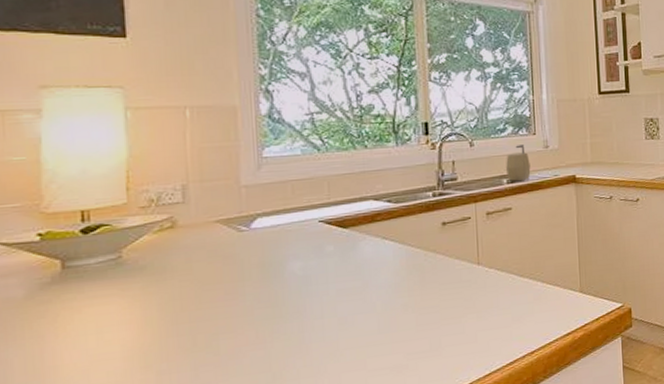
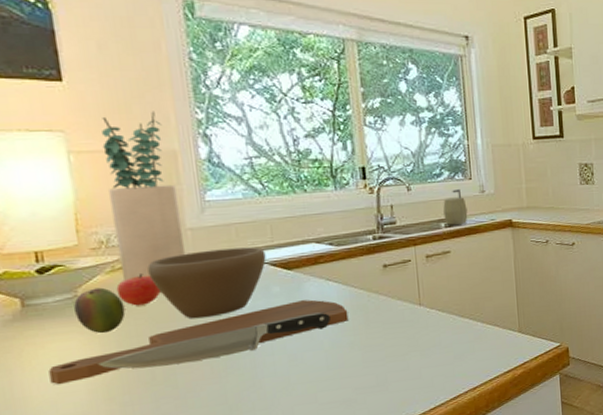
cutting board: none [84,259,404,353] -> present [49,300,349,385]
fruit: none [117,247,171,297] -> present [74,287,126,334]
knife: none [135,272,385,335] -> present [96,312,331,369]
vase: none [161,67,239,241] -> present [102,111,186,281]
fruit: none [163,233,210,267] -> present [116,274,162,306]
bowl: none [197,204,322,281] -> present [147,247,266,319]

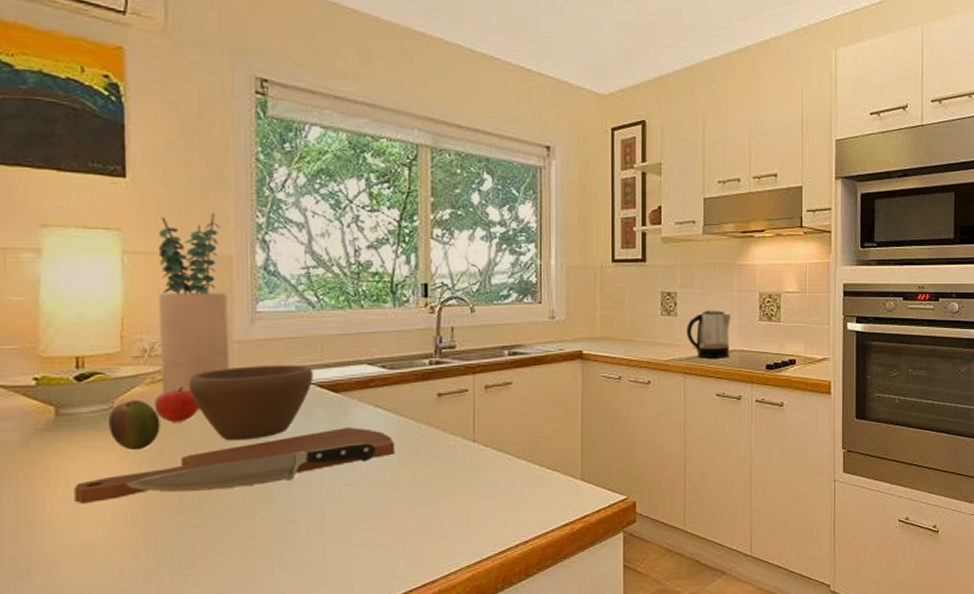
soap dispenser: present [443,189,468,226] -> none [508,314,534,354]

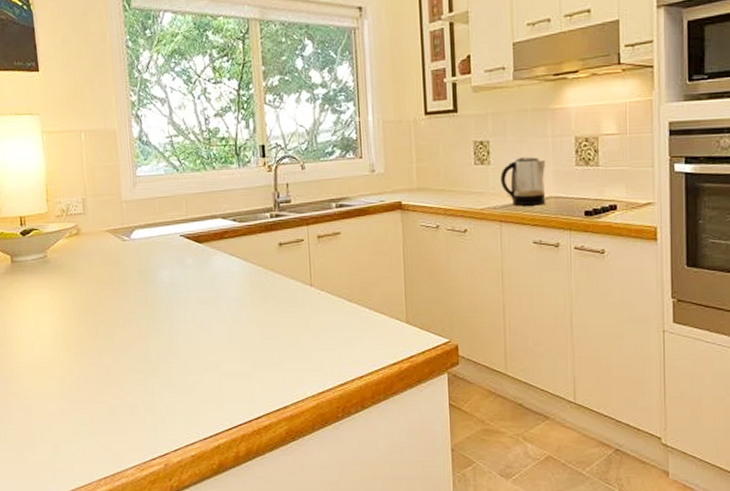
cutting board: present [74,427,395,505] -> none [28,273,248,331]
fruit: present [109,399,160,451] -> none [44,250,79,290]
knife: present [124,442,375,492] -> none [59,285,233,323]
fruit: present [154,387,200,423] -> none [72,240,104,268]
vase: present [158,212,231,394] -> none [65,95,122,245]
bowl: present [189,365,313,441] -> none [94,220,182,283]

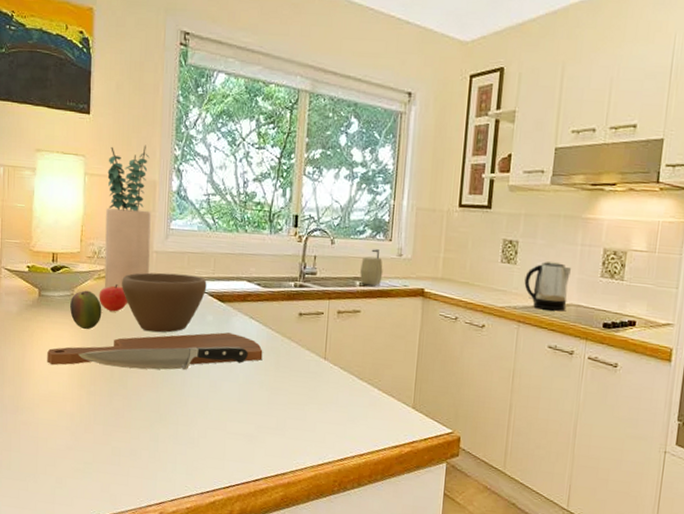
cutting board: none [28,273,248,331] -> present [47,332,263,365]
fruit: none [44,250,79,290] -> present [70,290,102,330]
knife: none [59,285,233,323] -> present [77,346,248,371]
vase: none [65,95,122,245] -> present [104,145,151,289]
fruit: none [72,240,104,268] -> present [99,284,128,312]
bowl: none [94,220,182,283] -> present [122,272,207,333]
soap dispenser: none [334,168,358,206] -> present [360,249,383,286]

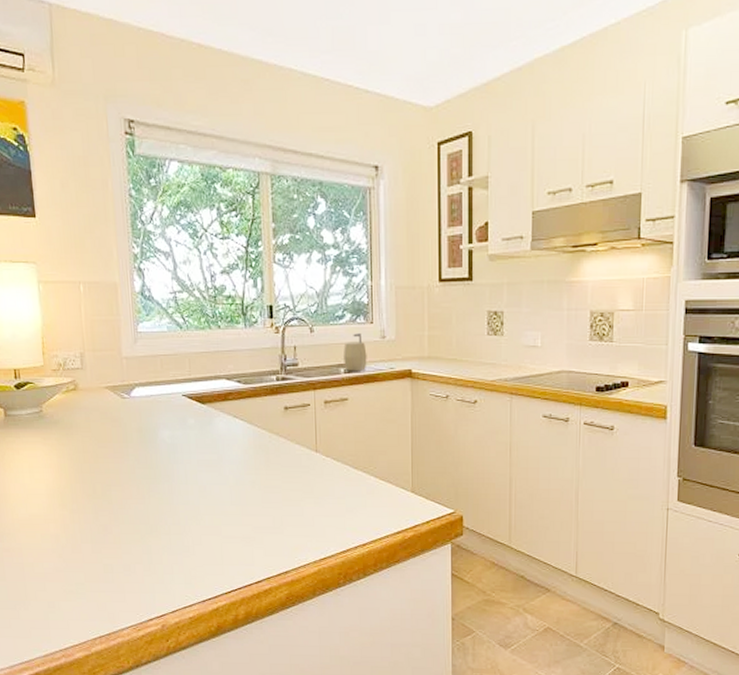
cutting board: present [47,332,263,365] -> none [21,435,251,487]
fruit: present [70,290,102,330] -> none [40,405,76,447]
knife: present [77,346,248,371] -> none [54,448,236,482]
fruit: present [99,284,128,312] -> none [69,396,102,425]
vase: present [104,145,151,289] -> none [63,245,122,401]
bowl: present [122,272,207,333] -> none [92,379,184,442]
kettle: present [524,261,571,311] -> none [513,328,559,379]

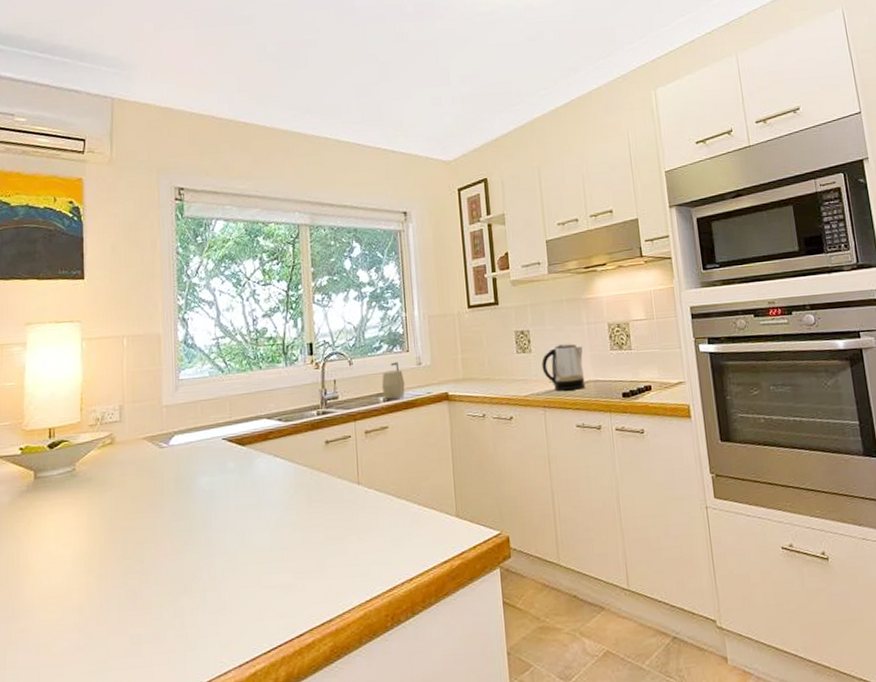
kettle: none [513,328,559,379] -> present [541,343,586,391]

